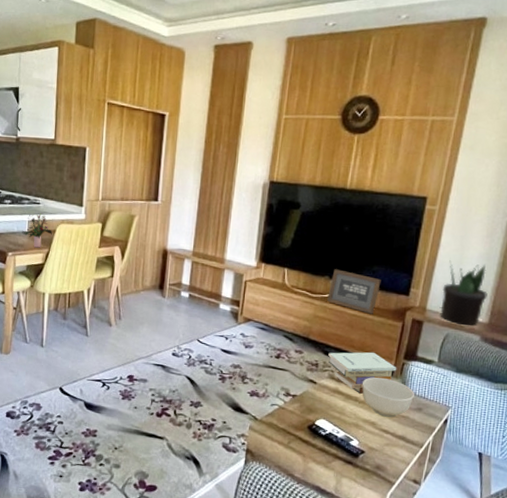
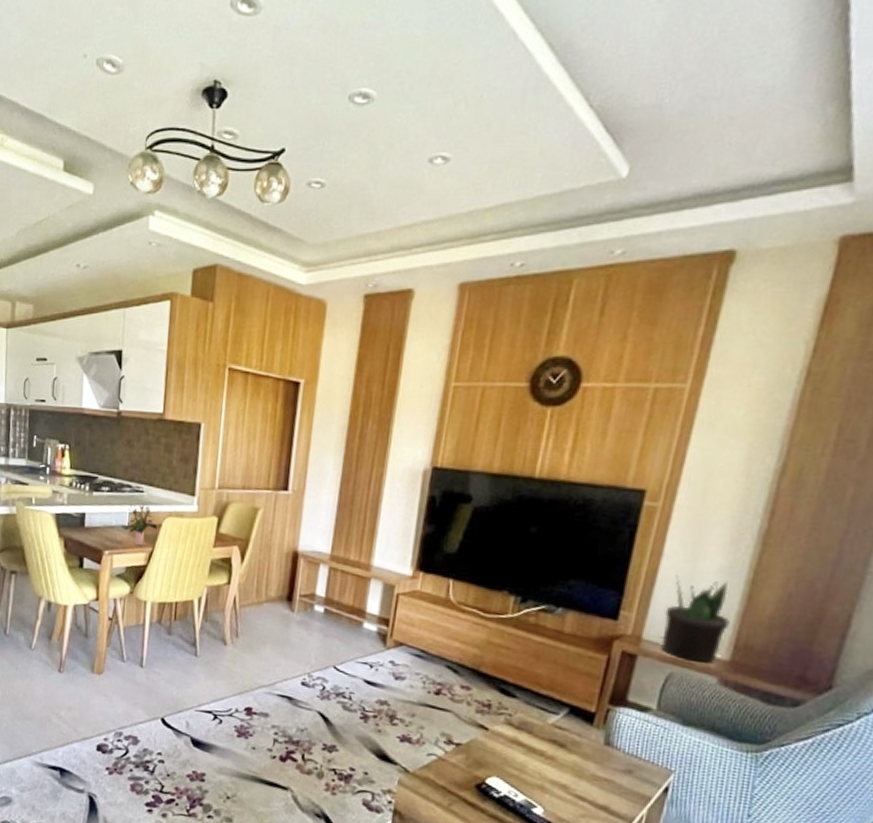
picture frame: present [327,269,381,314] -> none [505,582,580,643]
books: present [328,352,397,394] -> none [505,690,599,747]
bowl: present [362,377,414,418] -> none [550,725,623,780]

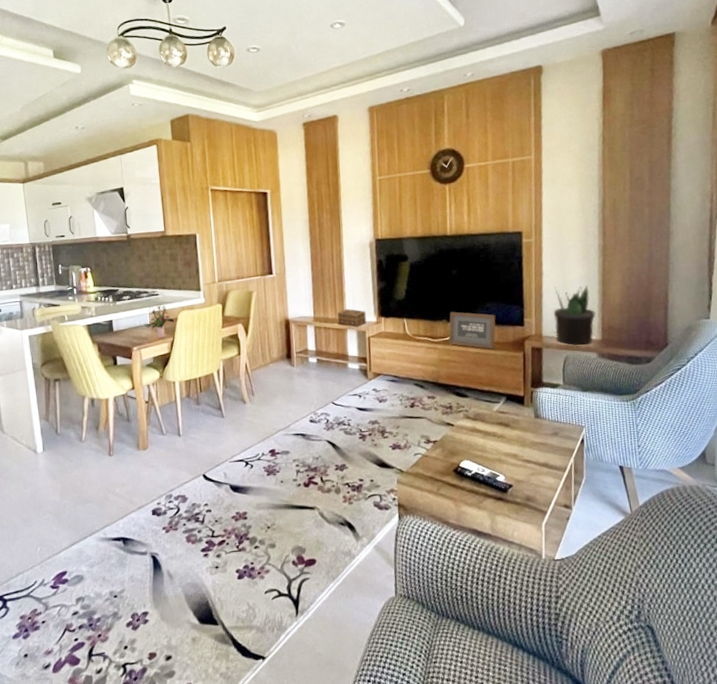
decorative box: none [360,551,400,579] -> present [337,308,367,328]
picture frame: none [505,582,580,643] -> present [448,311,496,350]

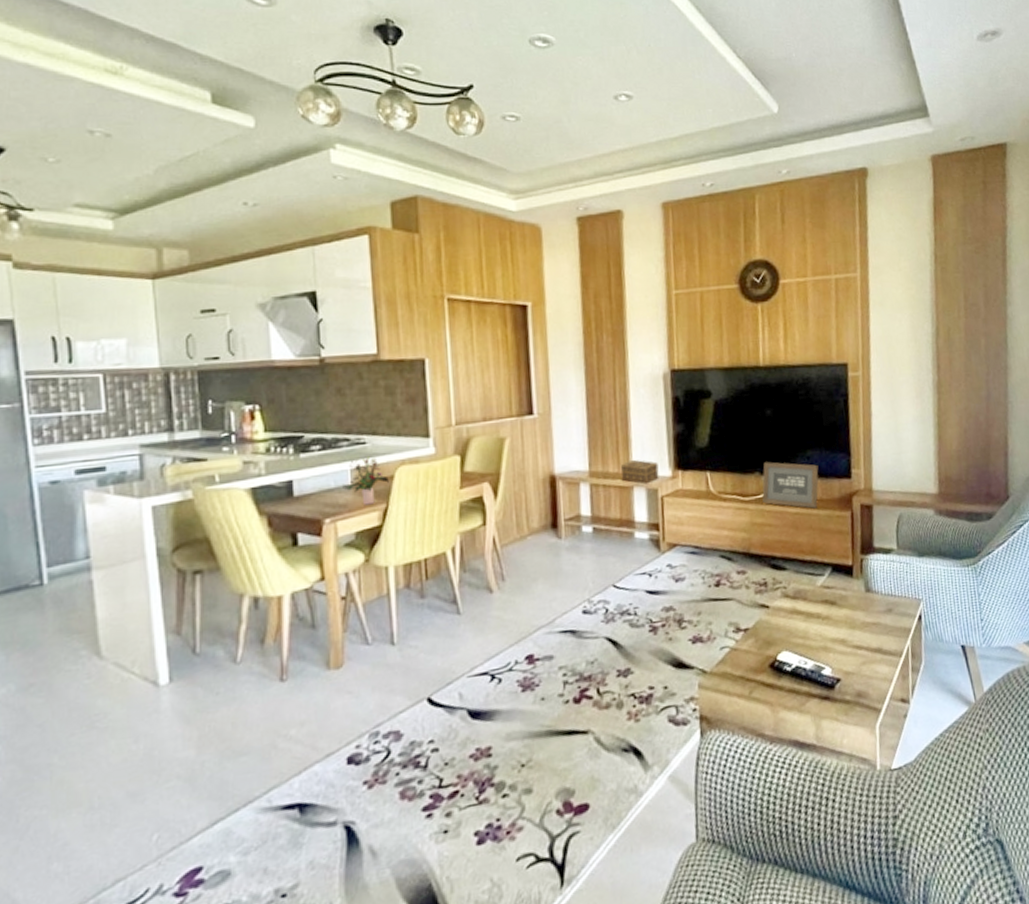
planter: present [553,286,596,346] -> none [884,429,931,502]

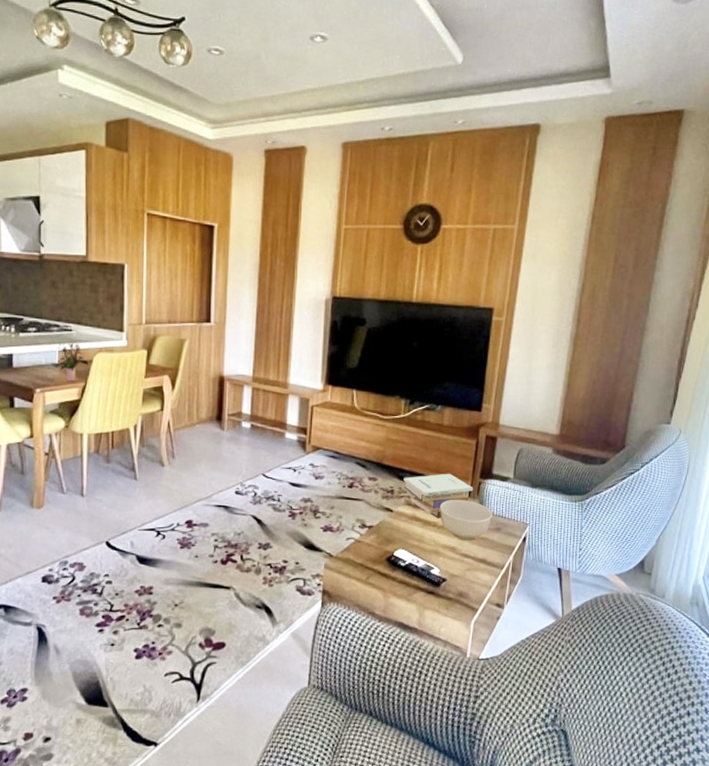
decorative box: present [620,459,659,485] -> none [279,371,312,394]
picture frame: present [762,462,819,509] -> none [399,388,453,433]
books: none [776,553,856,608] -> present [403,473,474,518]
bowl: none [821,581,881,630] -> present [439,499,492,540]

